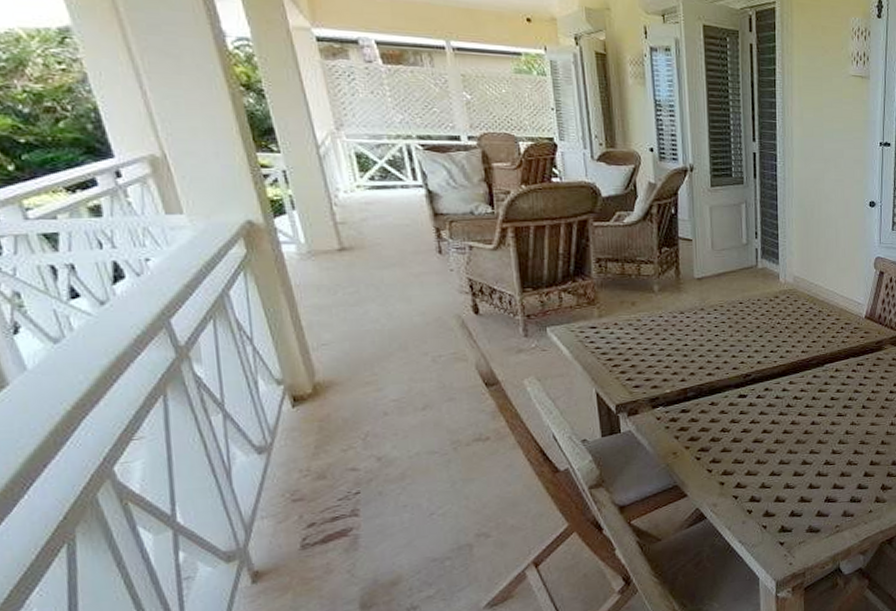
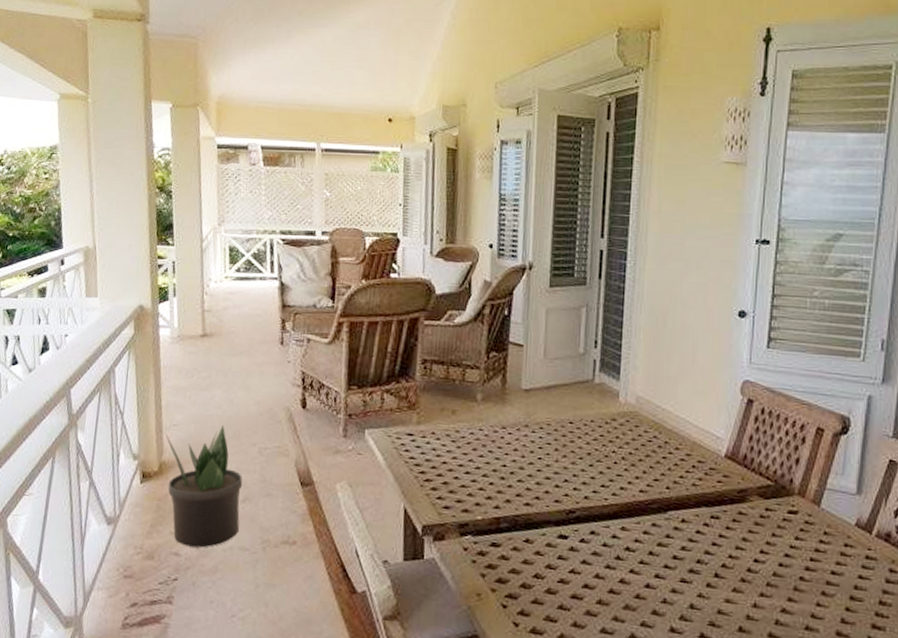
planter: none [312,339,423,460] -> present [164,425,243,548]

